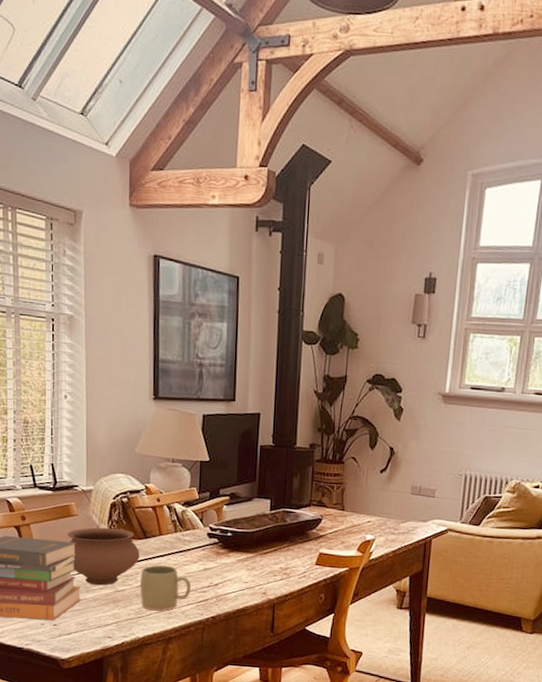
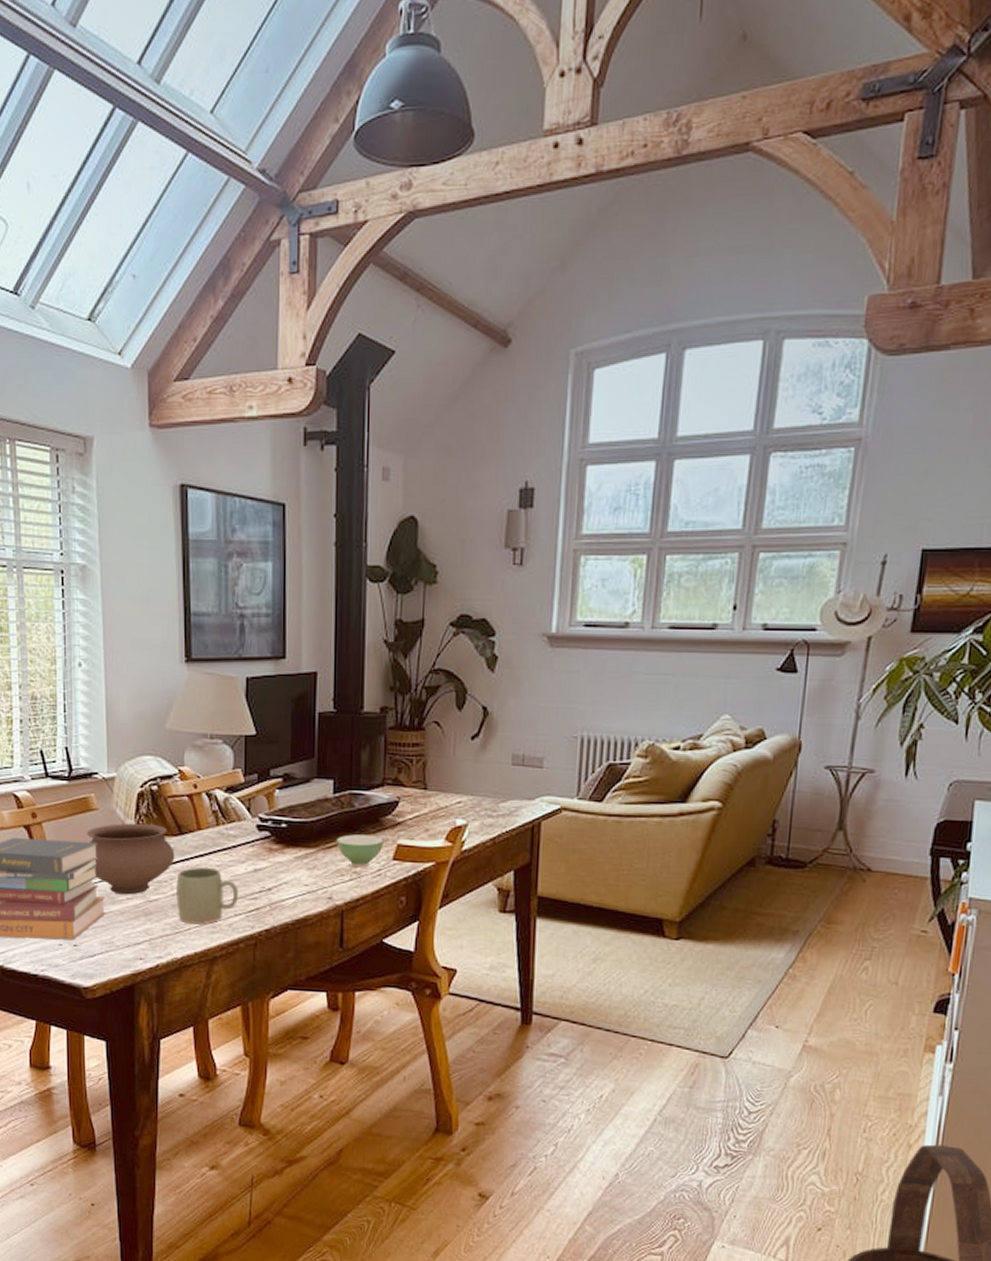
bowl: none [270,543,310,570] -> present [335,834,385,868]

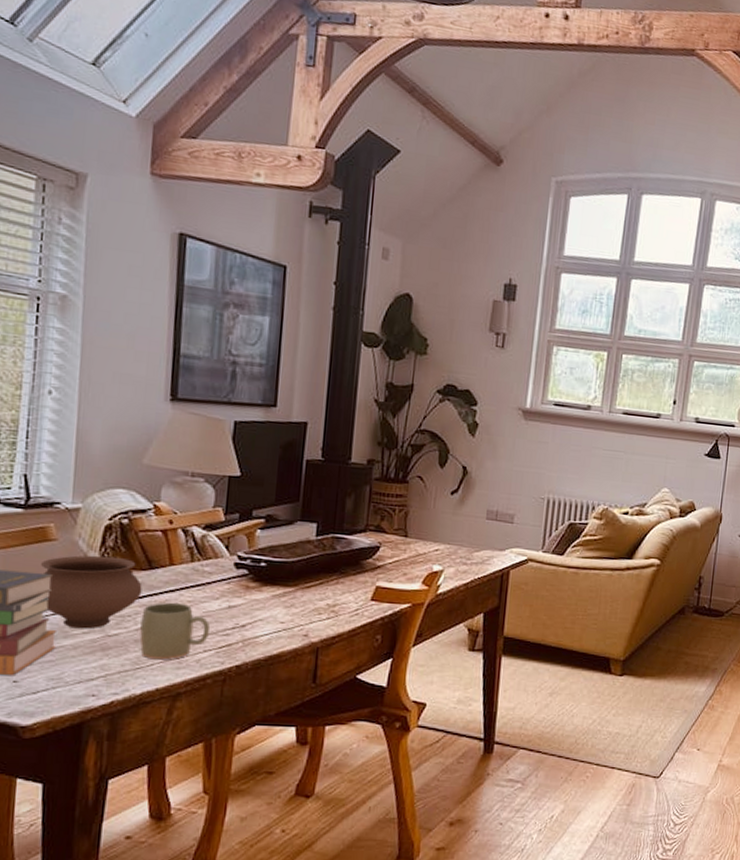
bowl: present [335,834,385,868] -> none [315,575,365,607]

